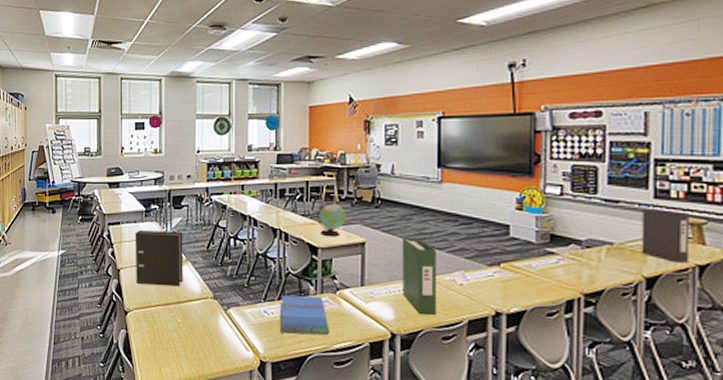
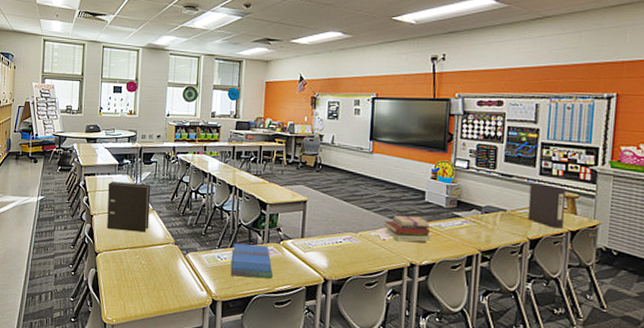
globe: present [317,203,347,237] -> none [267,165,293,195]
binder: present [401,237,437,315] -> none [335,198,365,264]
books: none [460,254,519,287] -> present [384,215,431,244]

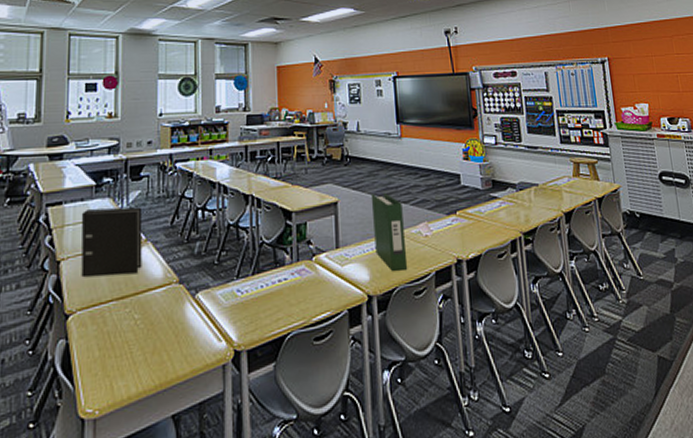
books: present [230,243,273,279] -> none [254,265,307,313]
binder: none [335,198,365,264] -> present [370,192,408,271]
books: present [384,215,431,244] -> none [423,203,472,236]
binder: present [527,183,566,229] -> none [554,152,591,197]

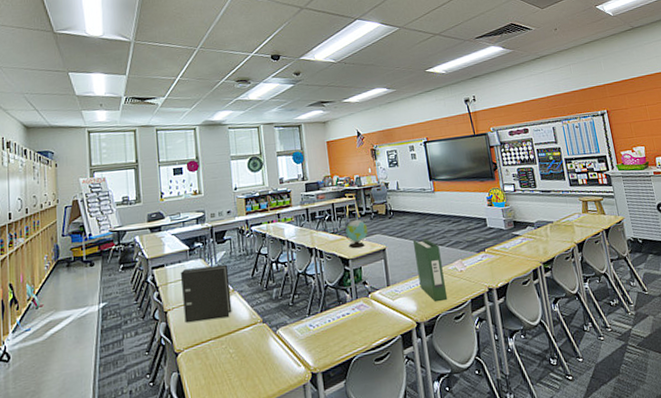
globe: none [289,163,319,199] -> present [344,219,368,248]

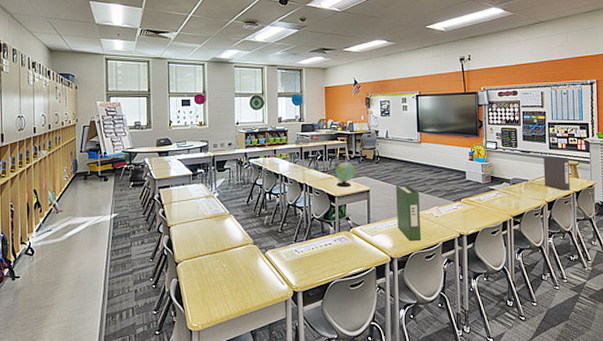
binder: present [180,264,232,323] -> none [183,190,227,238]
binder: none [565,193,599,230] -> present [543,156,571,191]

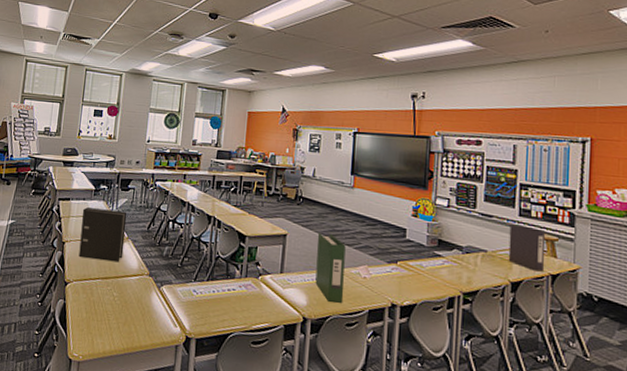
binder: none [183,190,227,238] -> present [79,207,127,263]
globe: present [334,161,356,188] -> none [247,197,273,228]

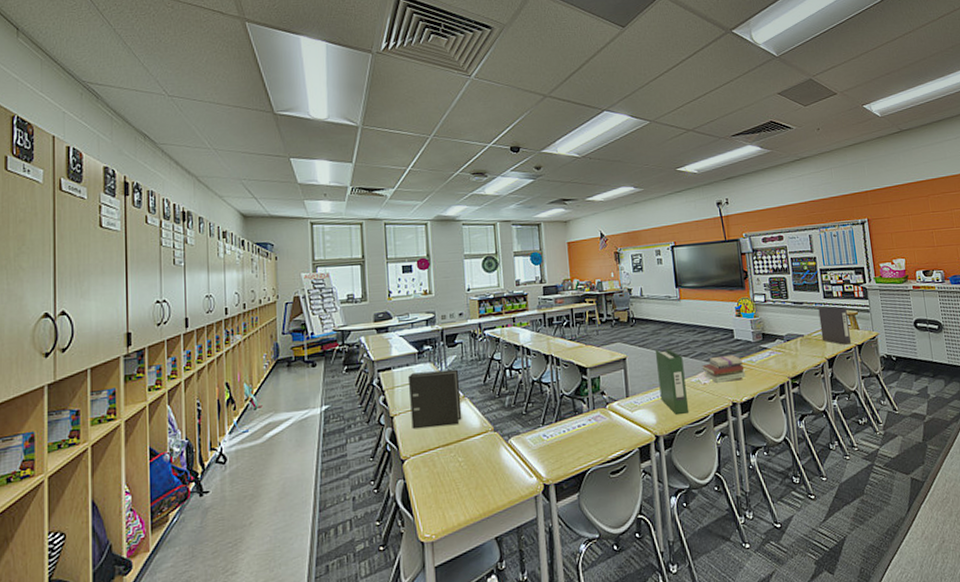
books: none [364,253,412,283] -> present [702,354,745,383]

